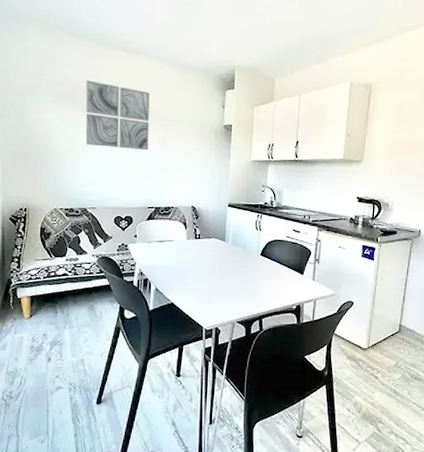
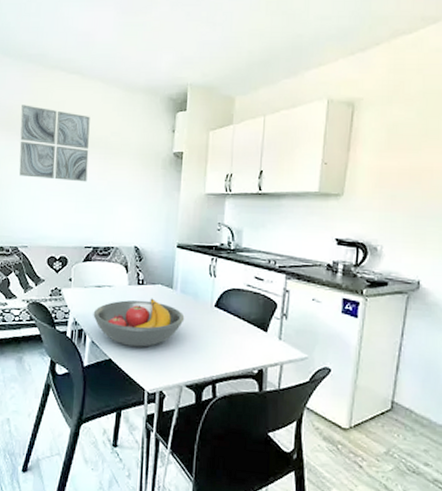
fruit bowl: none [156,250,236,292] -> present [93,298,185,347]

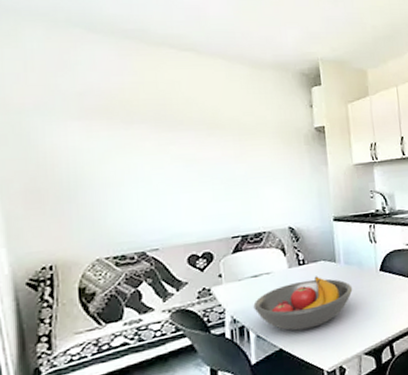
wall art: present [19,105,90,182] -> none [123,87,223,170]

